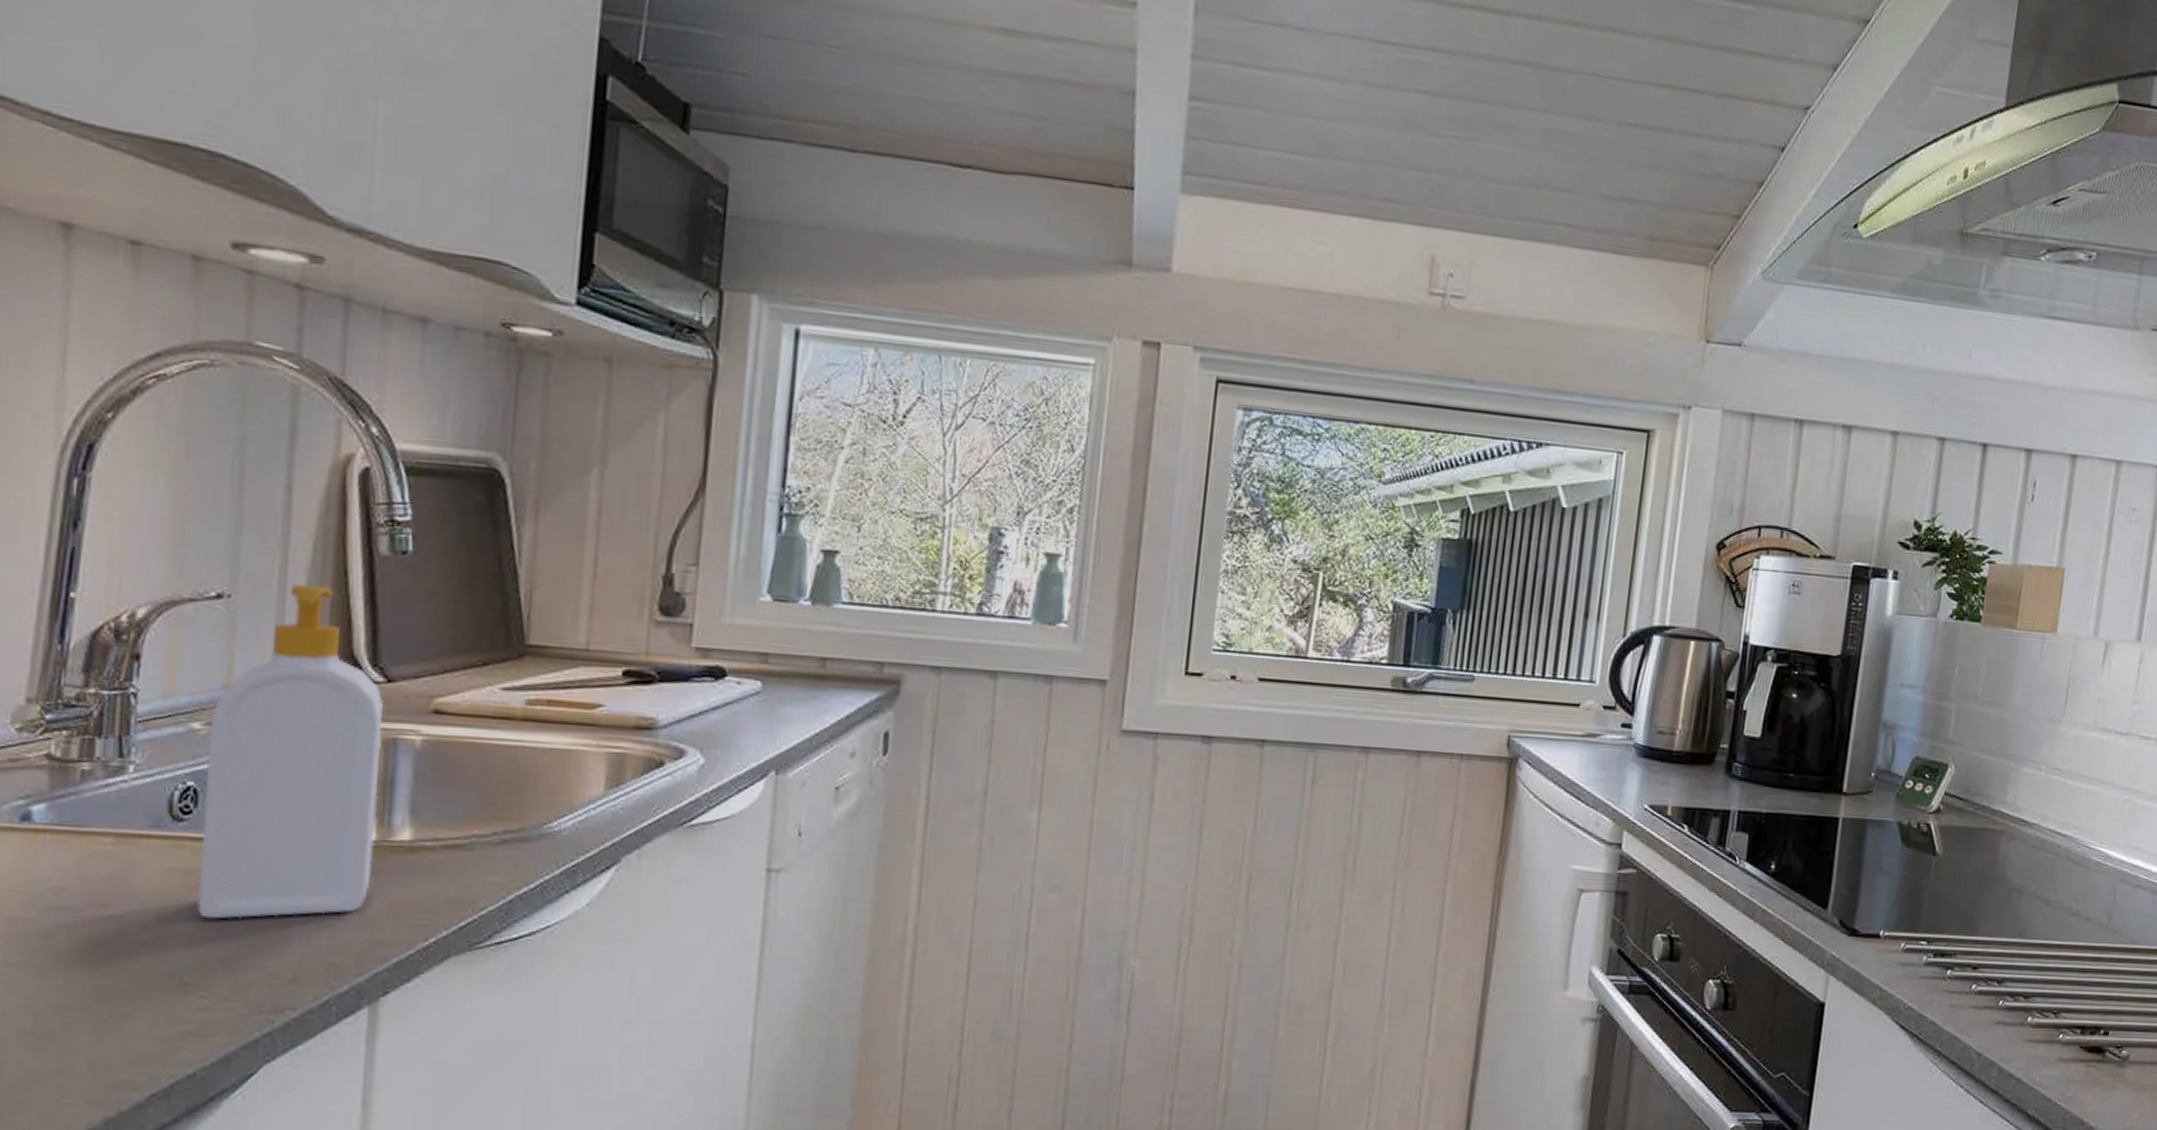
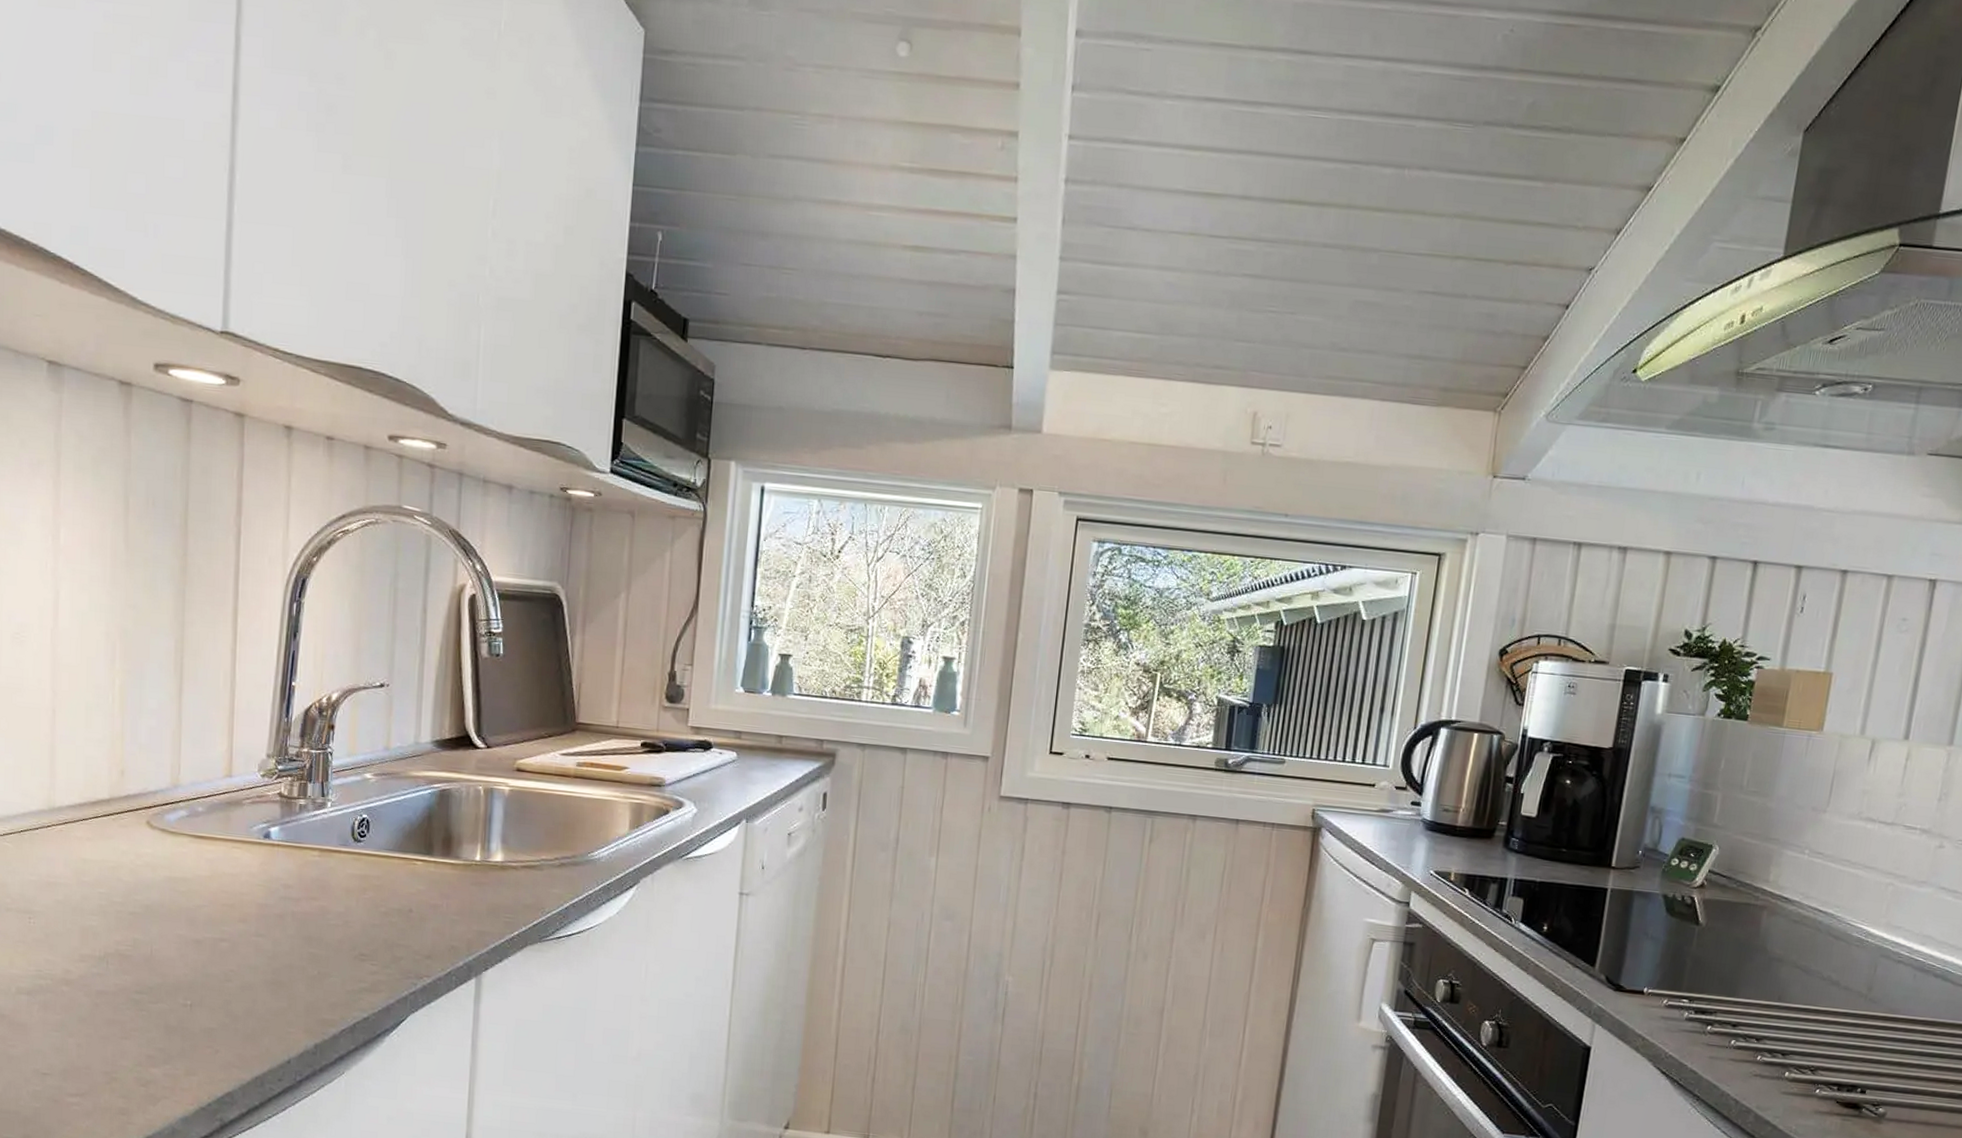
soap bottle: present [197,584,384,919] -> none [369,677,485,912]

